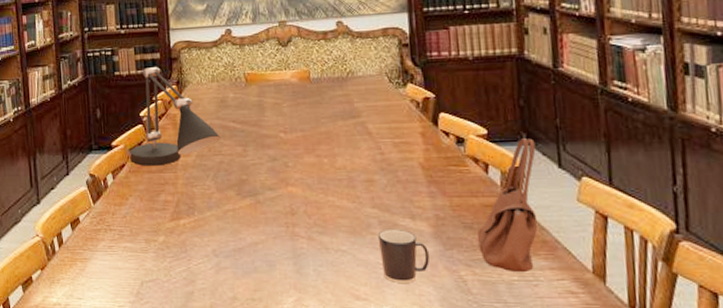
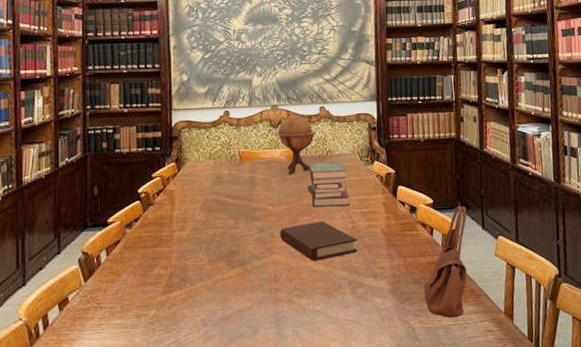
desk lamp: present [130,66,221,166] -> none [126,144,215,242]
globe: none [283,33,334,98] -> present [274,116,317,174]
book: none [295,150,389,195] -> present [280,220,358,261]
books: none [325,83,377,136] -> present [307,161,350,207]
mug: present [377,228,429,284] -> none [346,287,387,337]

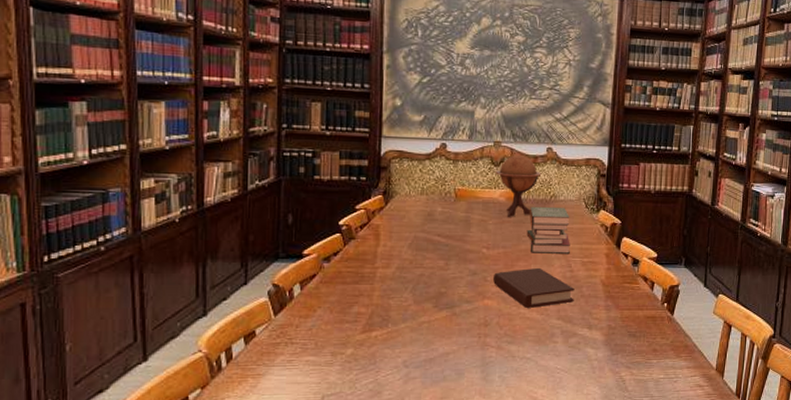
handbag: present [423,206,467,318] -> none [638,262,690,372]

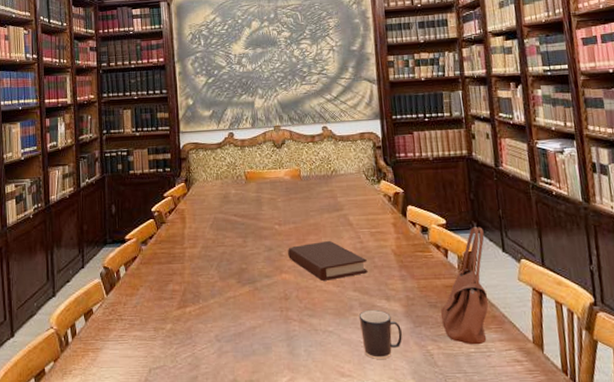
globe: present [495,155,542,217] -> none [278,136,320,194]
books: present [526,206,570,254] -> none [313,180,357,227]
mug: none [558,337,599,386] -> present [358,309,402,360]
handbag: none [638,262,690,372] -> present [440,227,488,345]

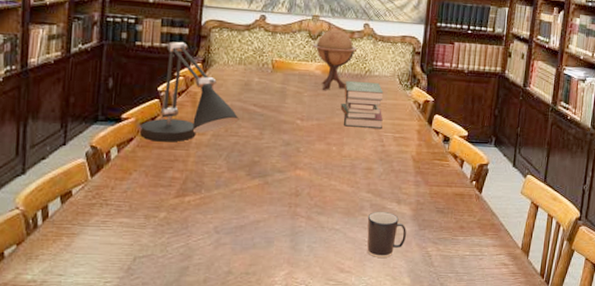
desk lamp: none [141,165,223,258] -> present [140,41,239,142]
globe: none [278,136,320,194] -> present [312,29,358,90]
book: present [288,240,368,281] -> none [306,140,385,180]
books: none [313,180,357,227] -> present [340,80,384,128]
handbag: present [440,227,488,345] -> none [445,141,500,249]

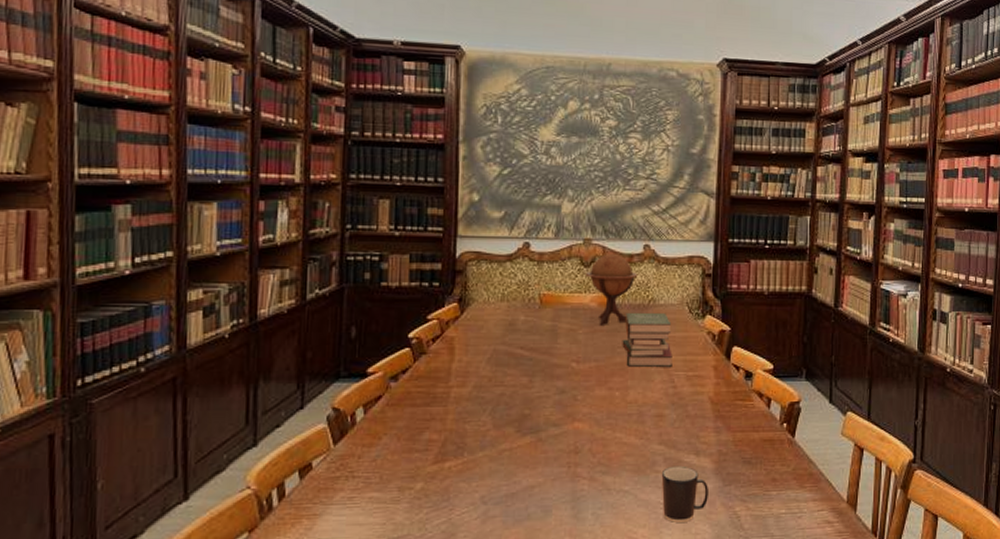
desk lamp: present [140,41,239,142] -> none [390,278,504,398]

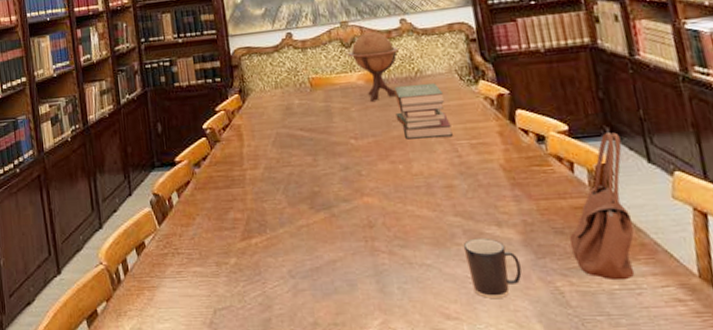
handbag: none [754,374,812,506] -> present [569,132,635,281]

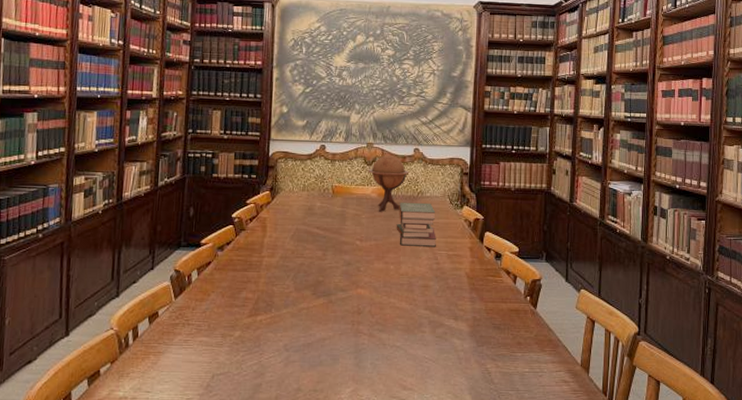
mug: present [463,237,522,299] -> none [426,328,465,376]
handbag: present [569,132,635,281] -> none [502,257,551,366]

